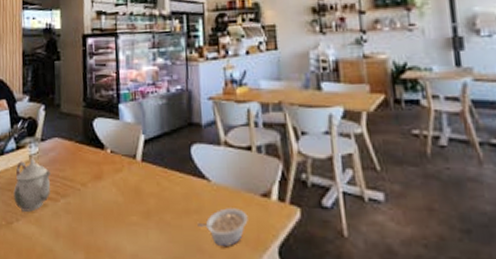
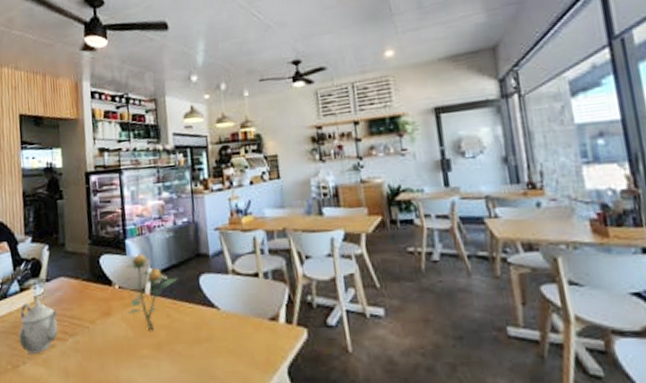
flower: none [116,118,170,198] -> present [125,252,179,331]
legume: present [197,208,248,248] -> none [208,333,258,372]

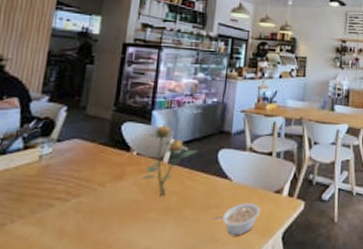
teapot: present [18,299,59,354] -> none [11,158,64,213]
legume: none [208,333,258,372] -> present [214,203,261,236]

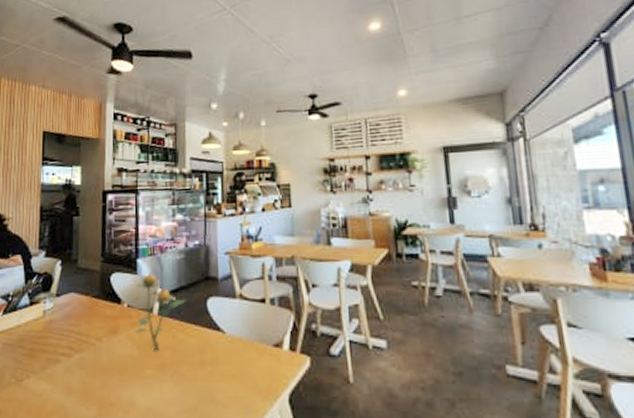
legume: present [214,203,261,236] -> none [212,359,261,397]

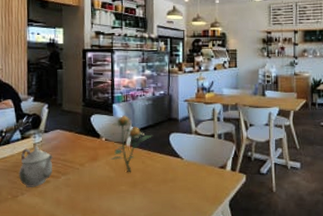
teapot: none [25,314,65,368] -> present [19,146,53,187]

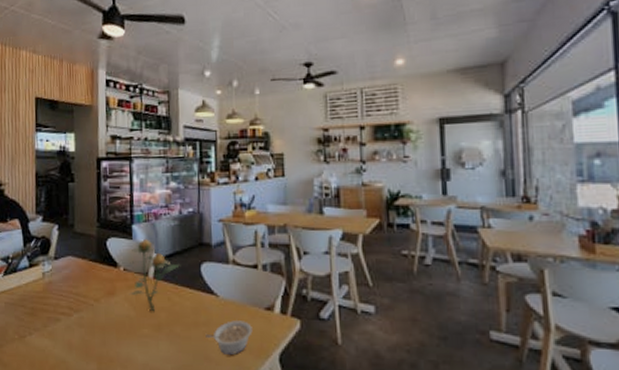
teapot: present [19,146,53,187] -> none [26,275,65,326]
legume: none [172,177,209,204] -> present [205,320,253,356]

